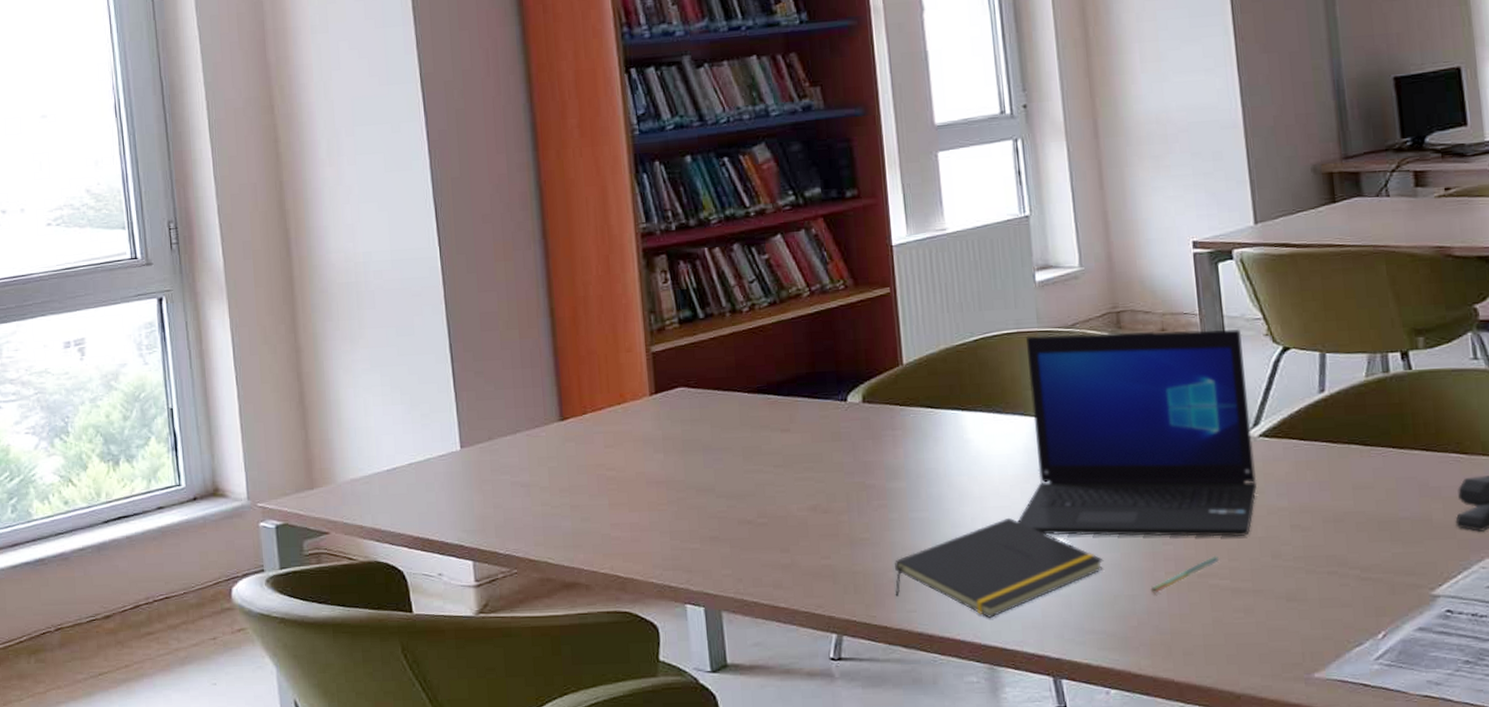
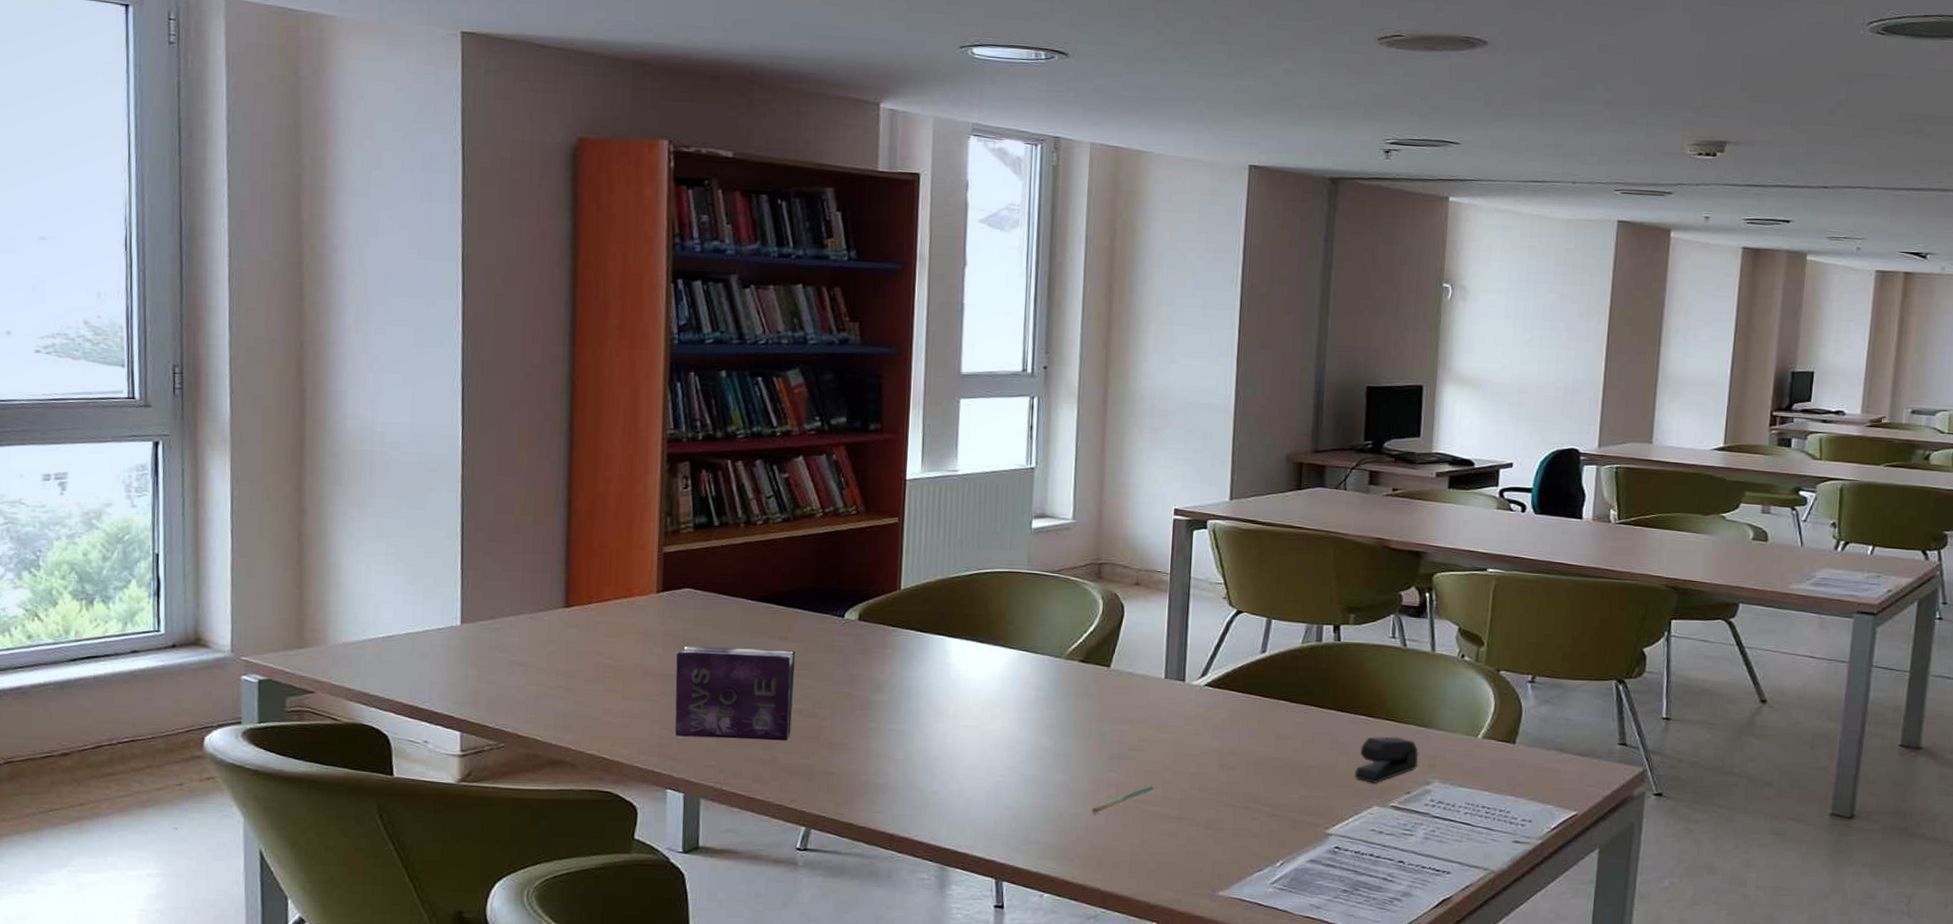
book: none [678,442,808,546] -> present [674,645,796,741]
notepad: present [895,517,1104,618] -> none [864,736,1055,823]
laptop: present [1017,328,1257,537] -> none [984,576,1204,771]

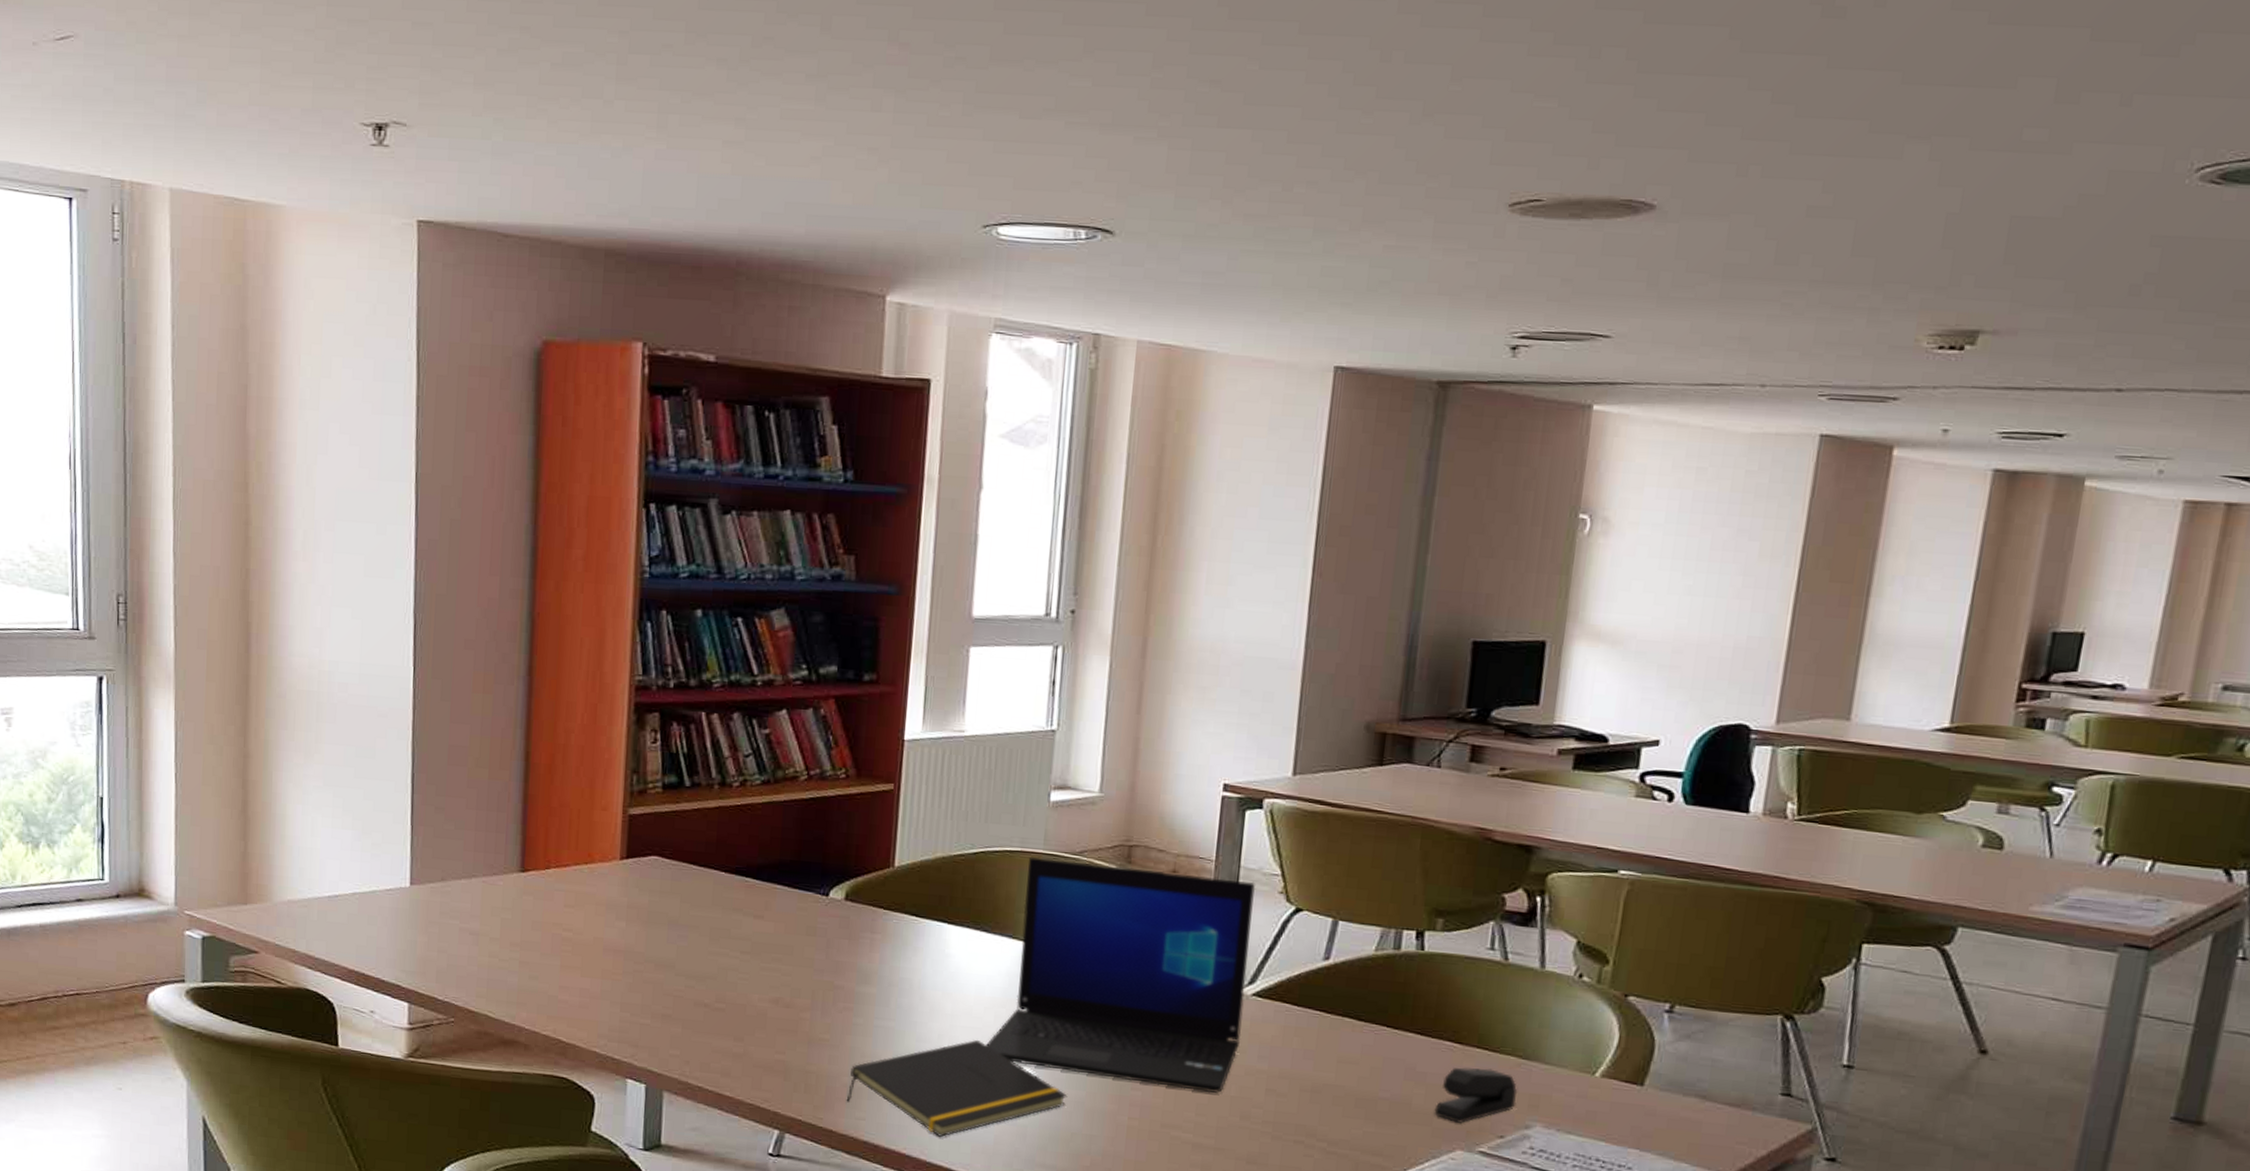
book: present [674,645,796,741] -> none [637,920,773,1033]
notepad: none [864,736,1055,823] -> present [846,1039,1068,1137]
laptop: none [984,576,1204,771] -> present [986,857,1257,1093]
pen: present [1091,785,1154,813] -> none [1109,1108,1186,1137]

